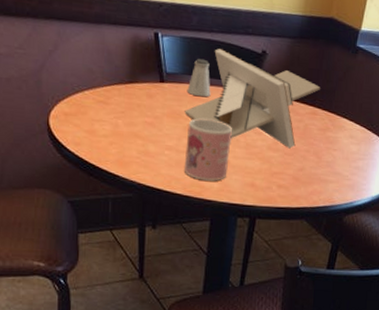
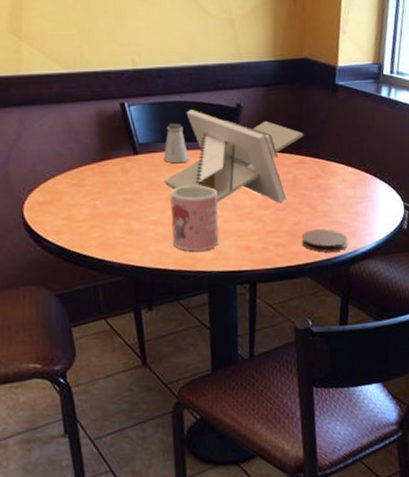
coaster: none [303,177,346,201] -> present [301,229,348,252]

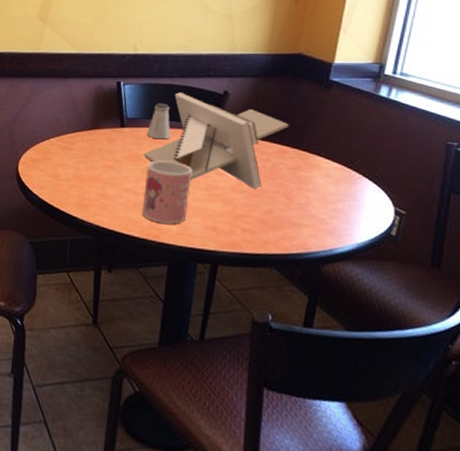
coaster: present [301,229,348,252] -> none [271,221,324,247]

